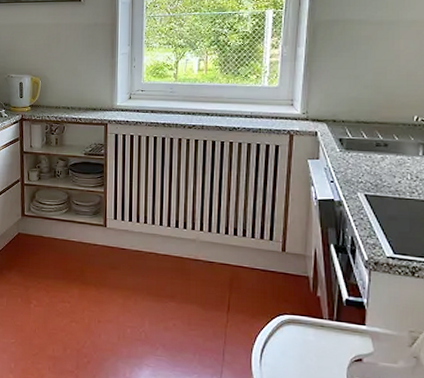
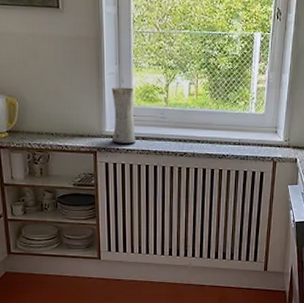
vase: none [121,65,145,116] -> present [111,87,136,144]

